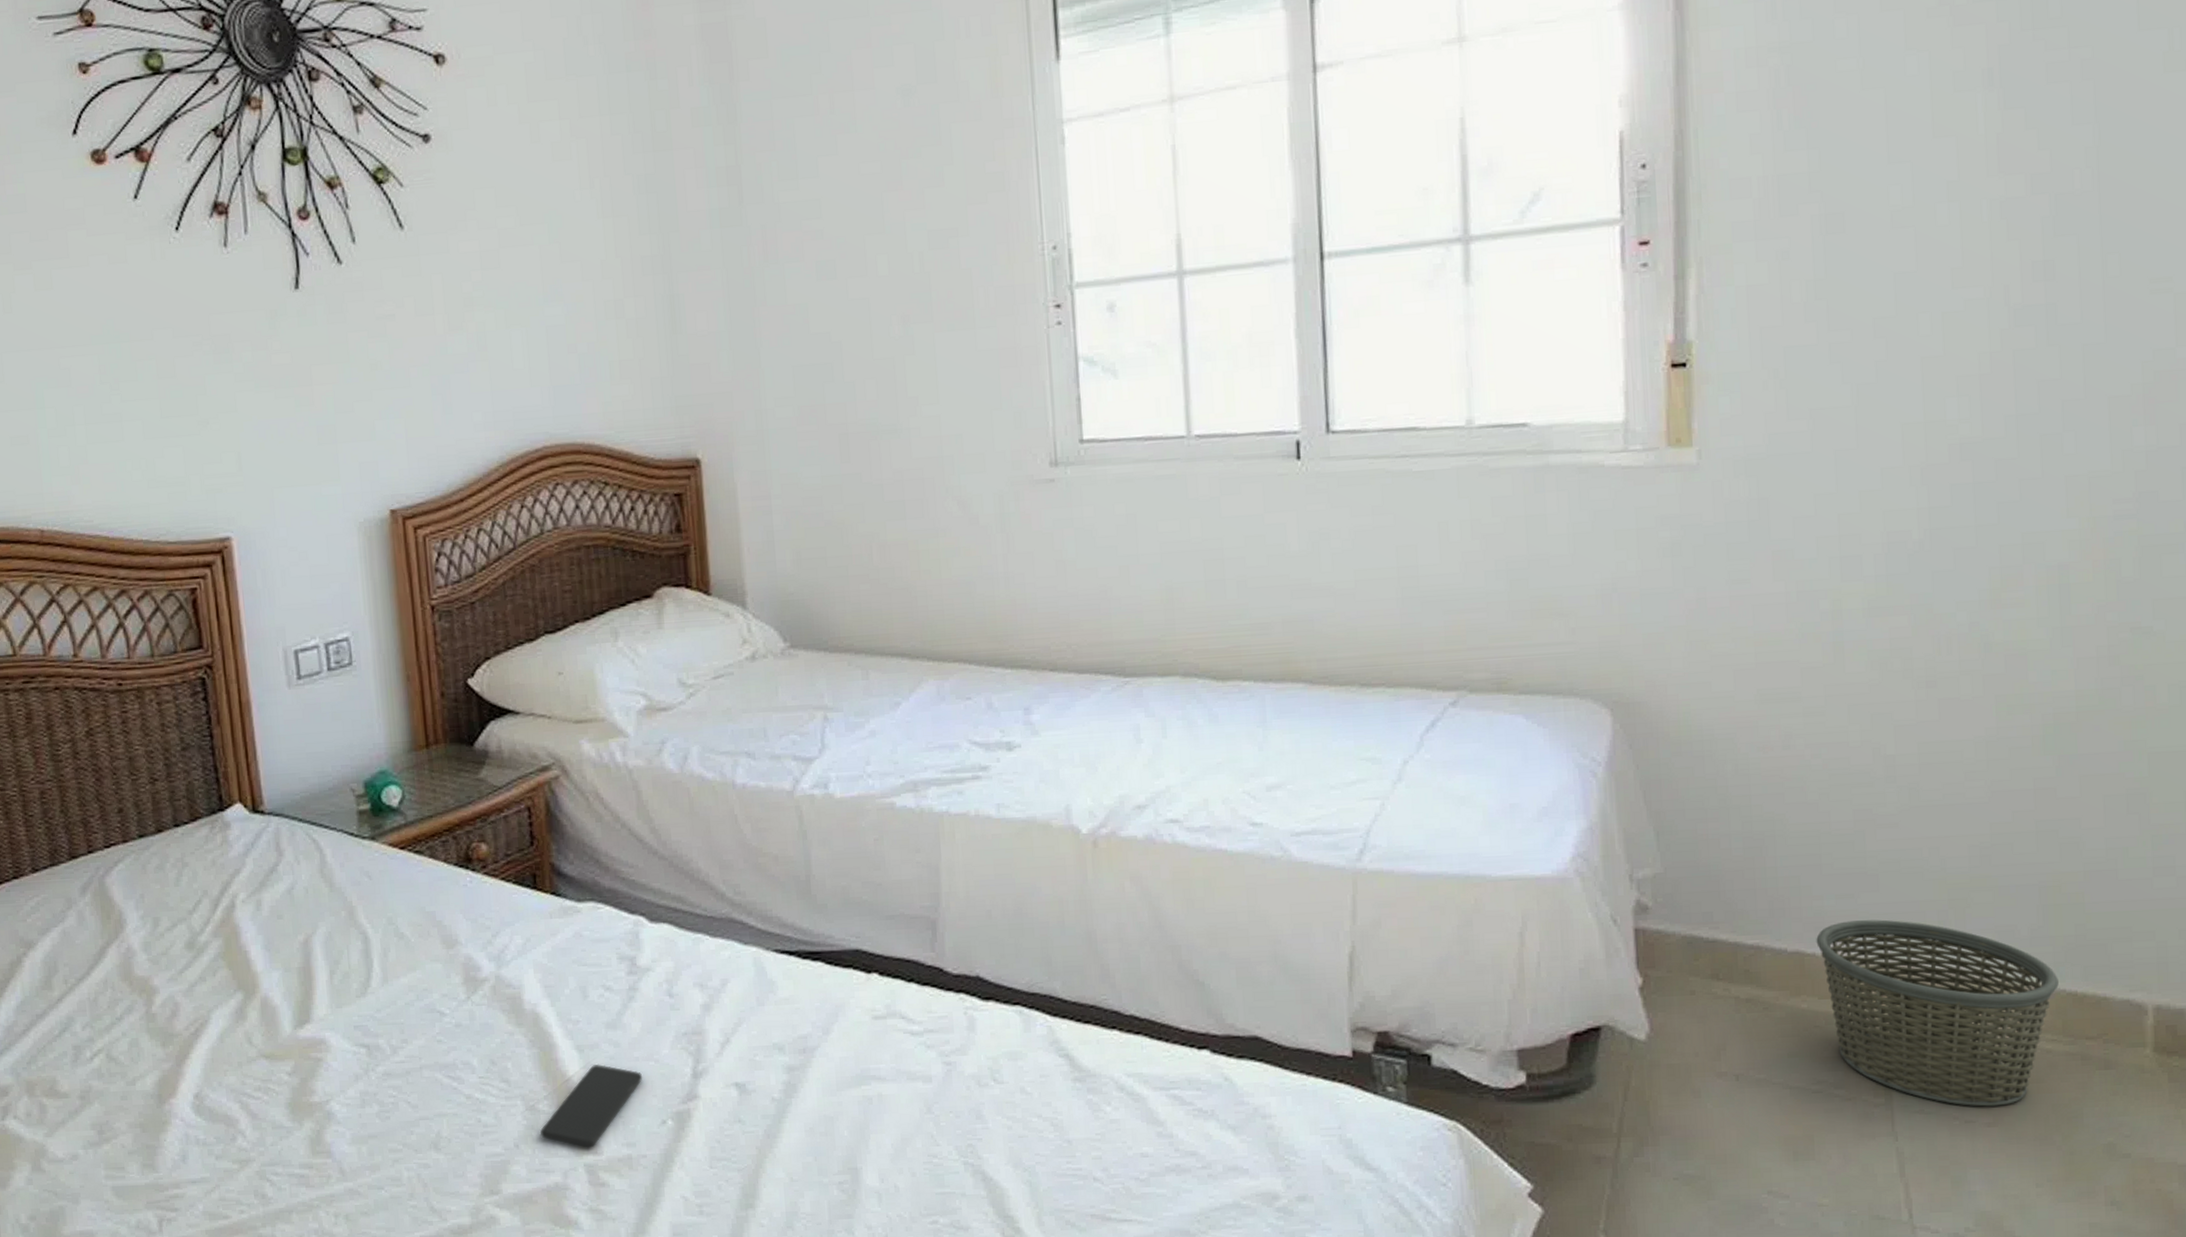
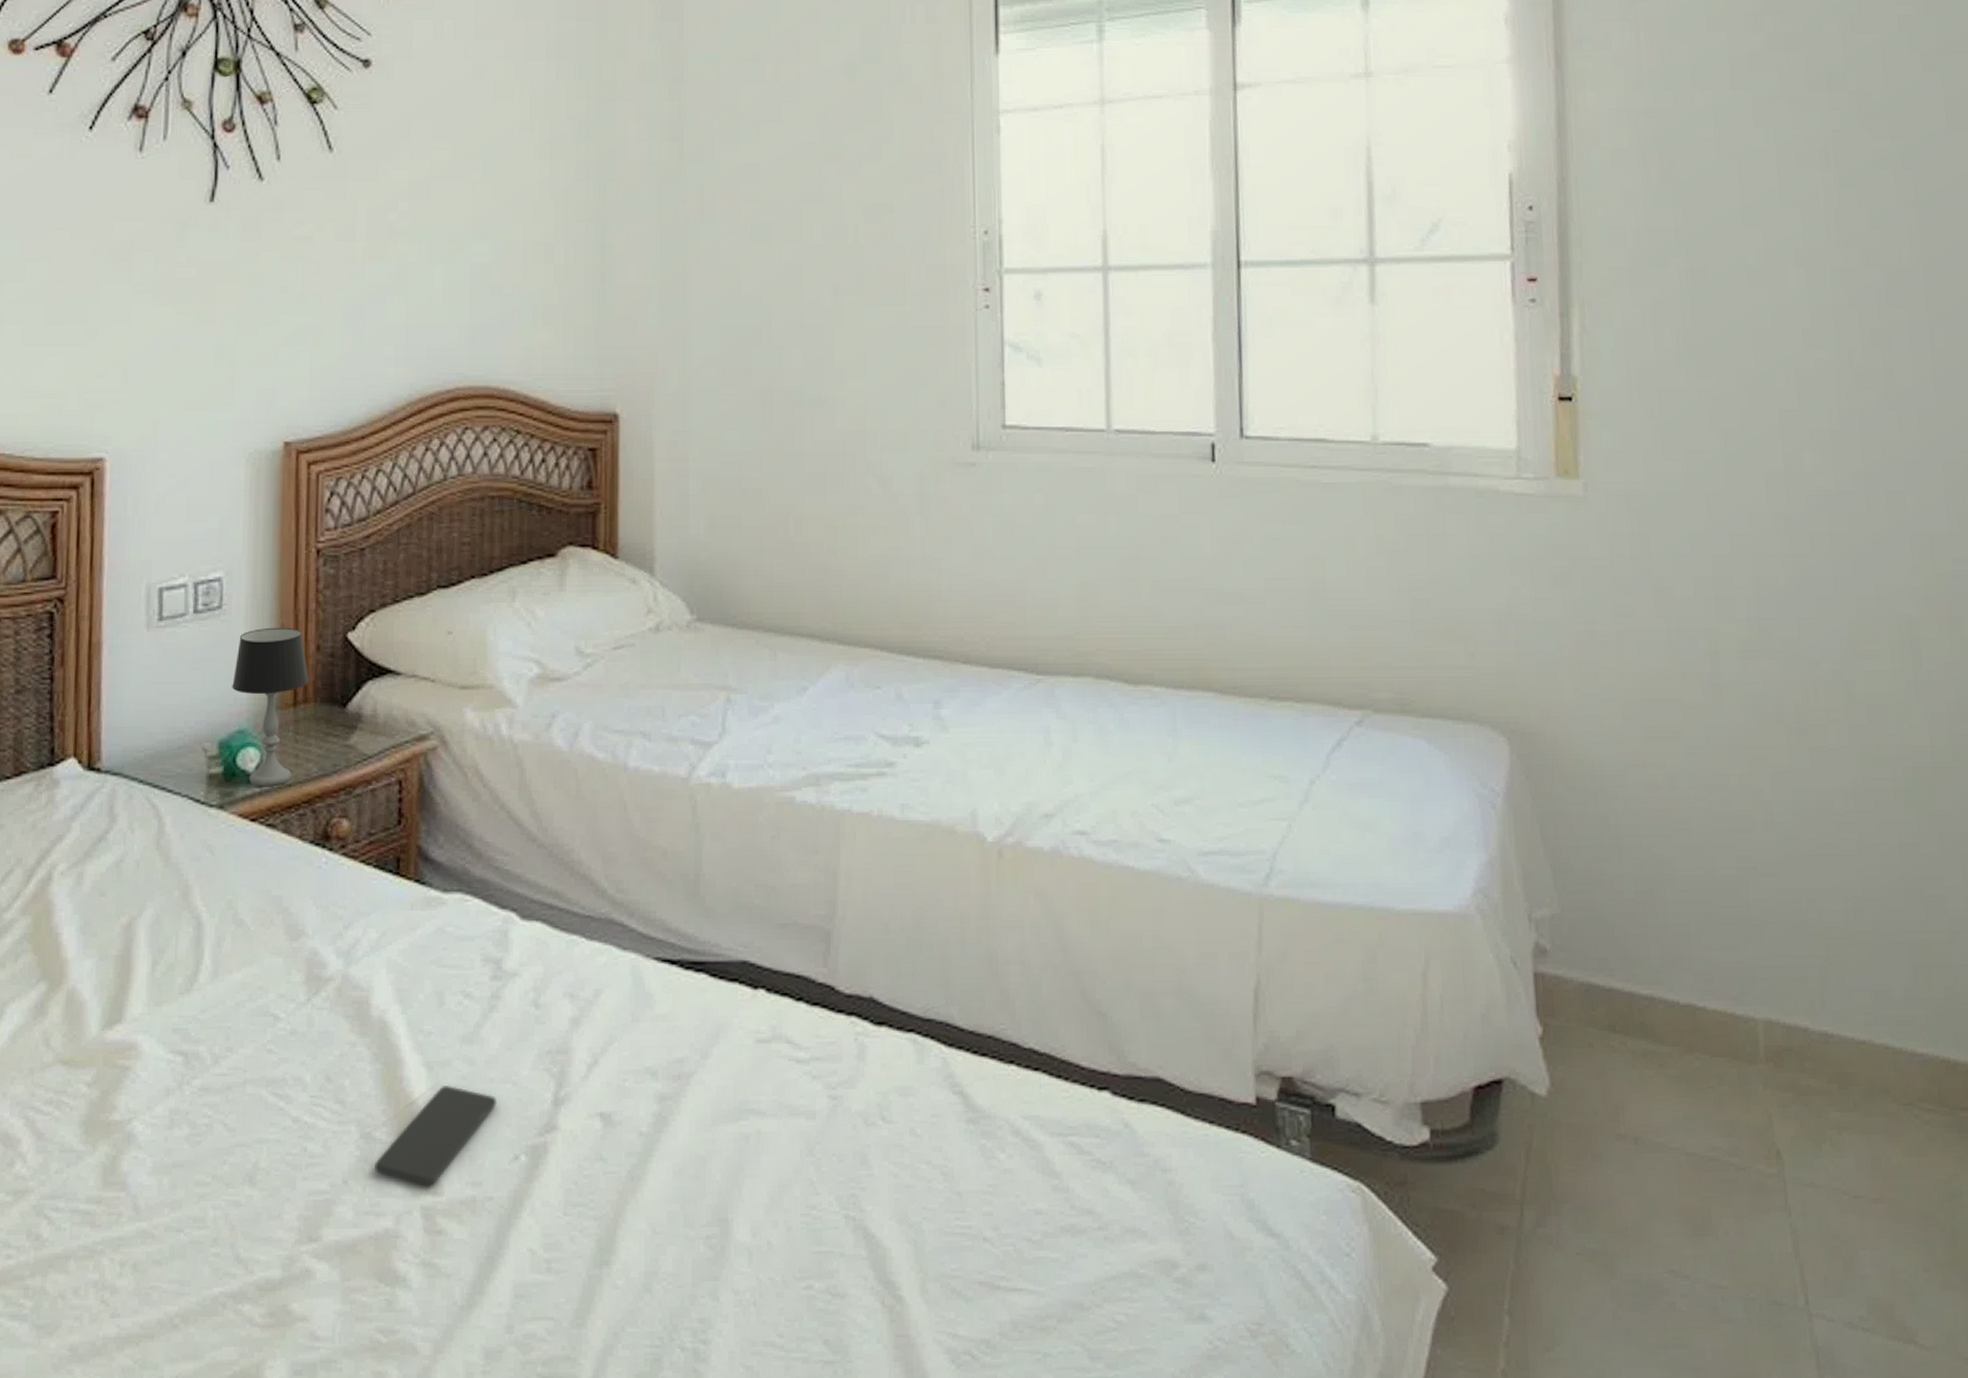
table lamp: none [369,678,438,820] -> present [232,627,310,787]
basket: present [1816,919,2059,1107] -> none [1706,973,1933,1181]

